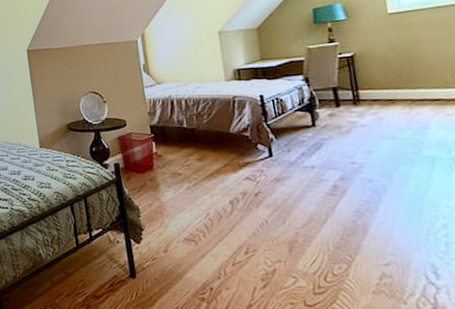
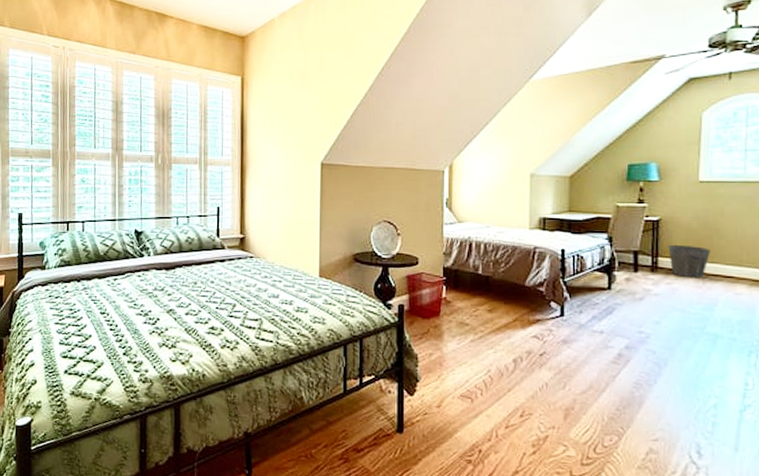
waste bin: none [367,75,413,106] -> present [668,244,711,278]

